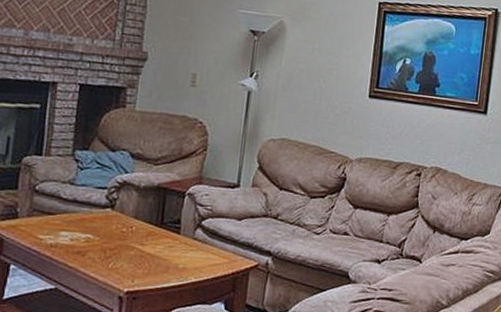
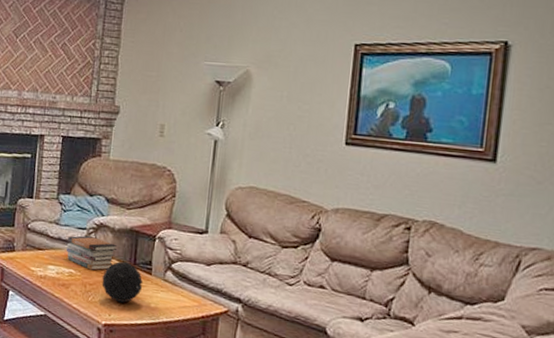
book stack: none [82,195,143,234] -> present [66,235,118,271]
decorative orb: none [124,221,171,267] -> present [101,261,143,303]

